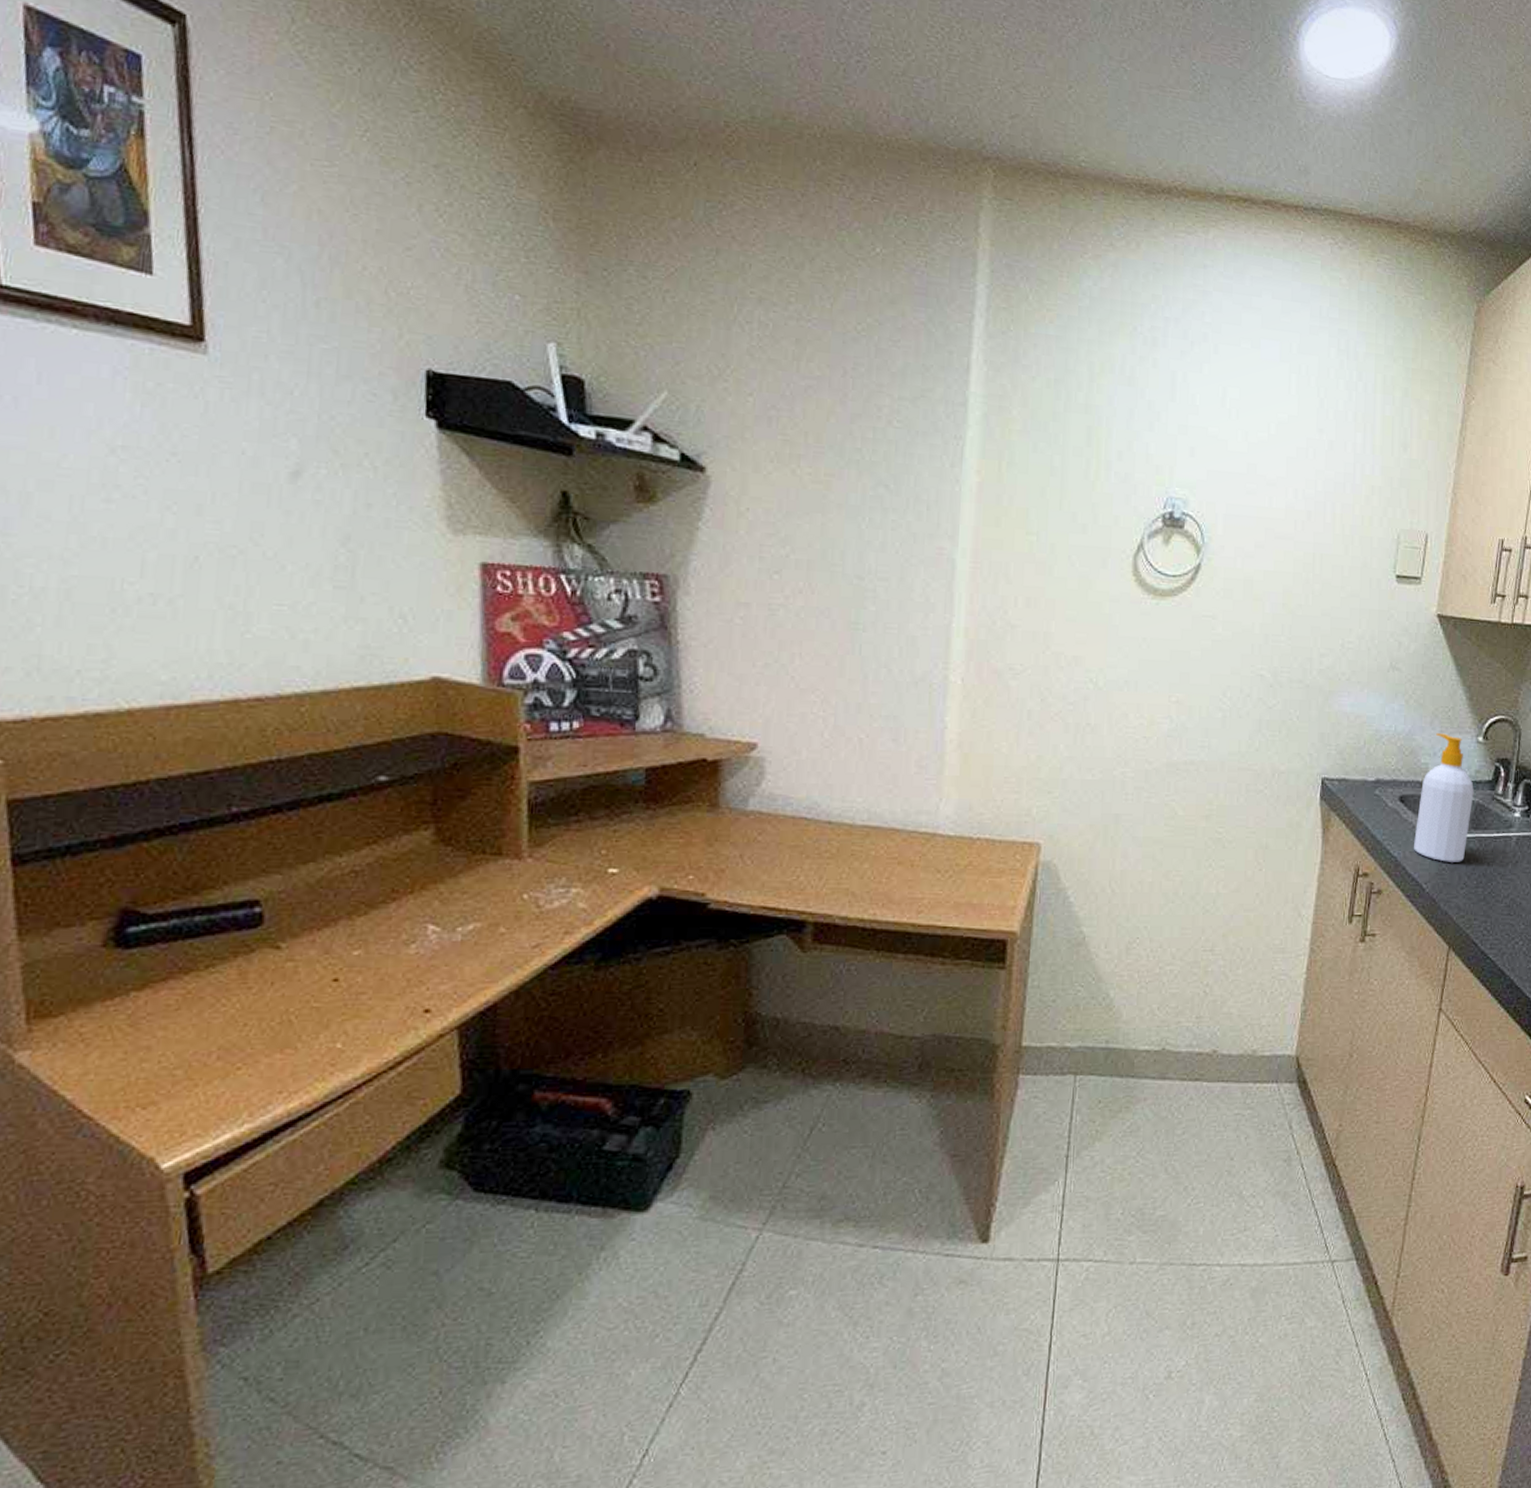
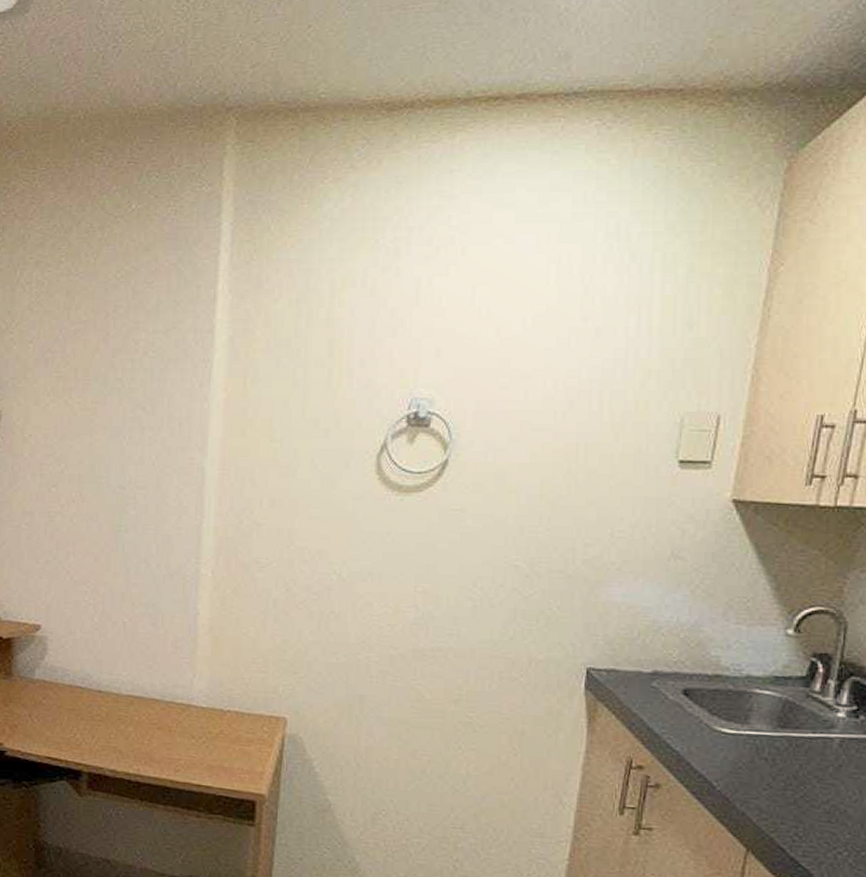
soap bottle: present [1414,733,1474,862] -> none [701,625,781,762]

